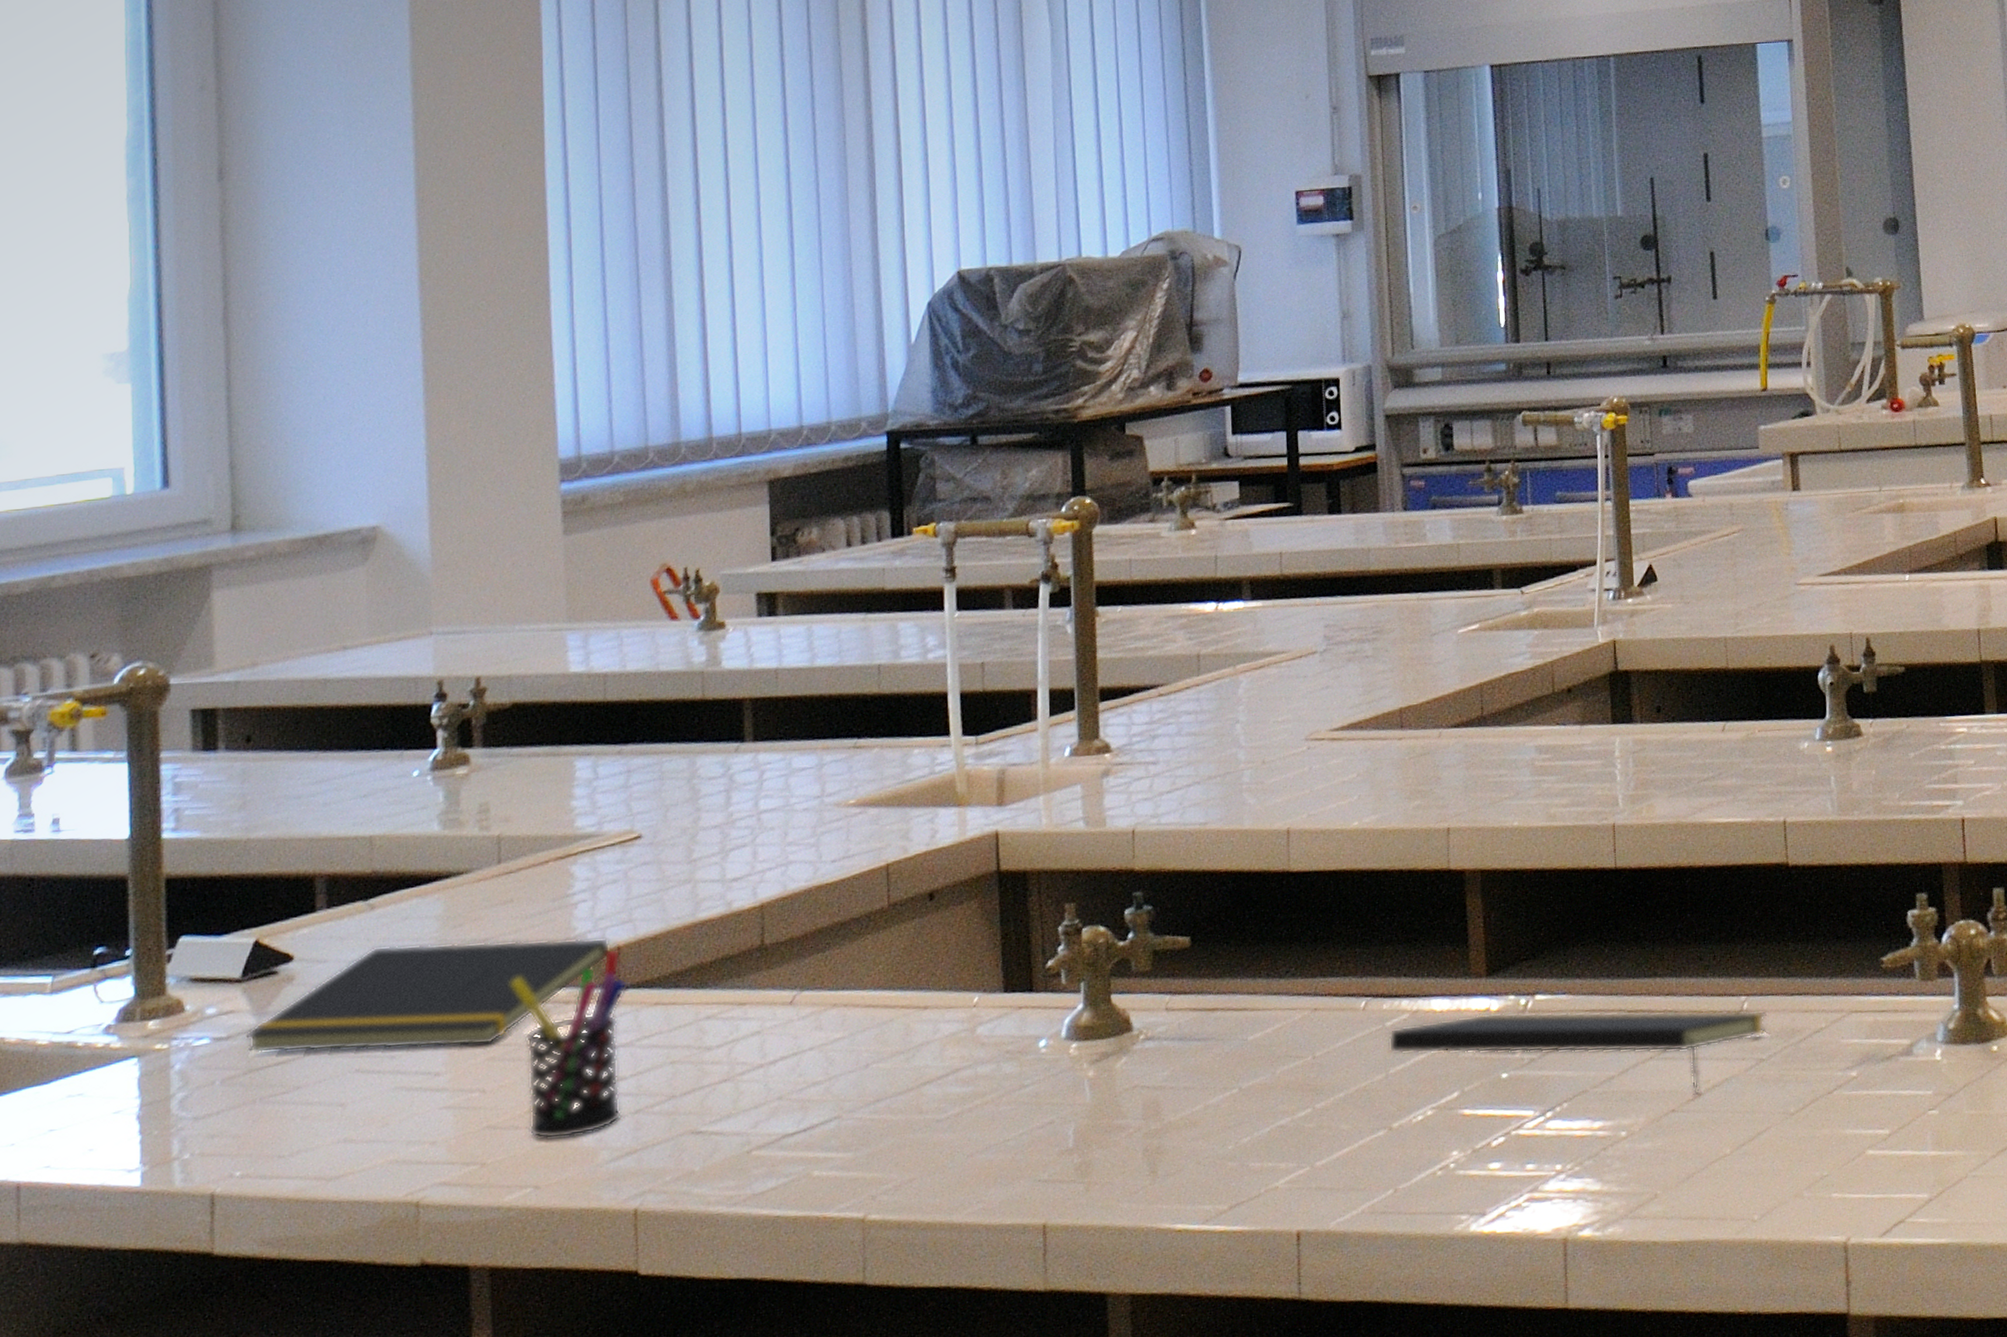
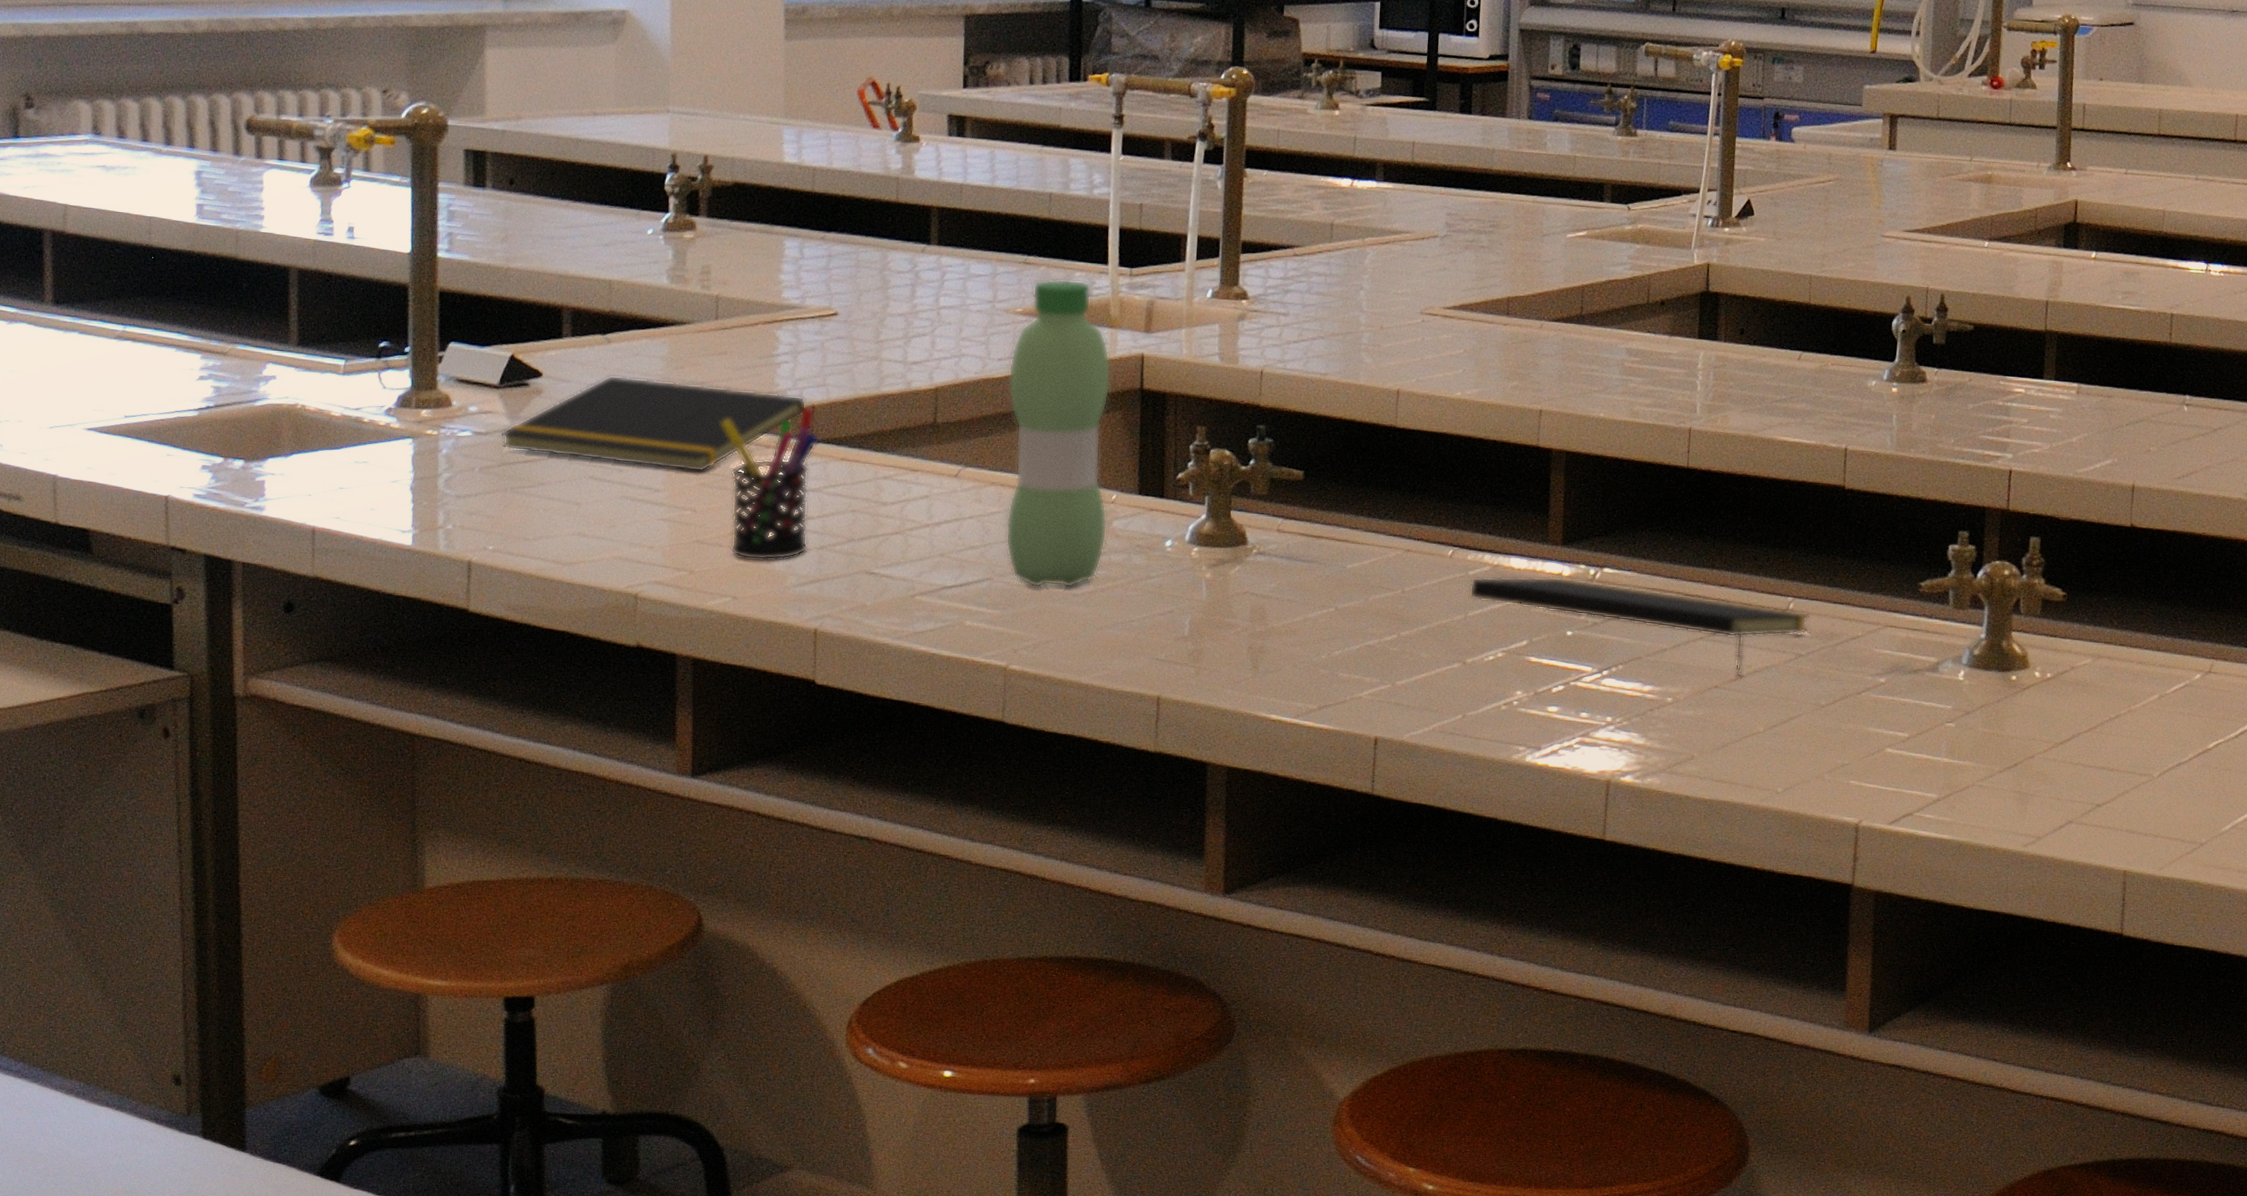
water bottle: none [844,758,971,1120] -> present [1005,279,1112,588]

